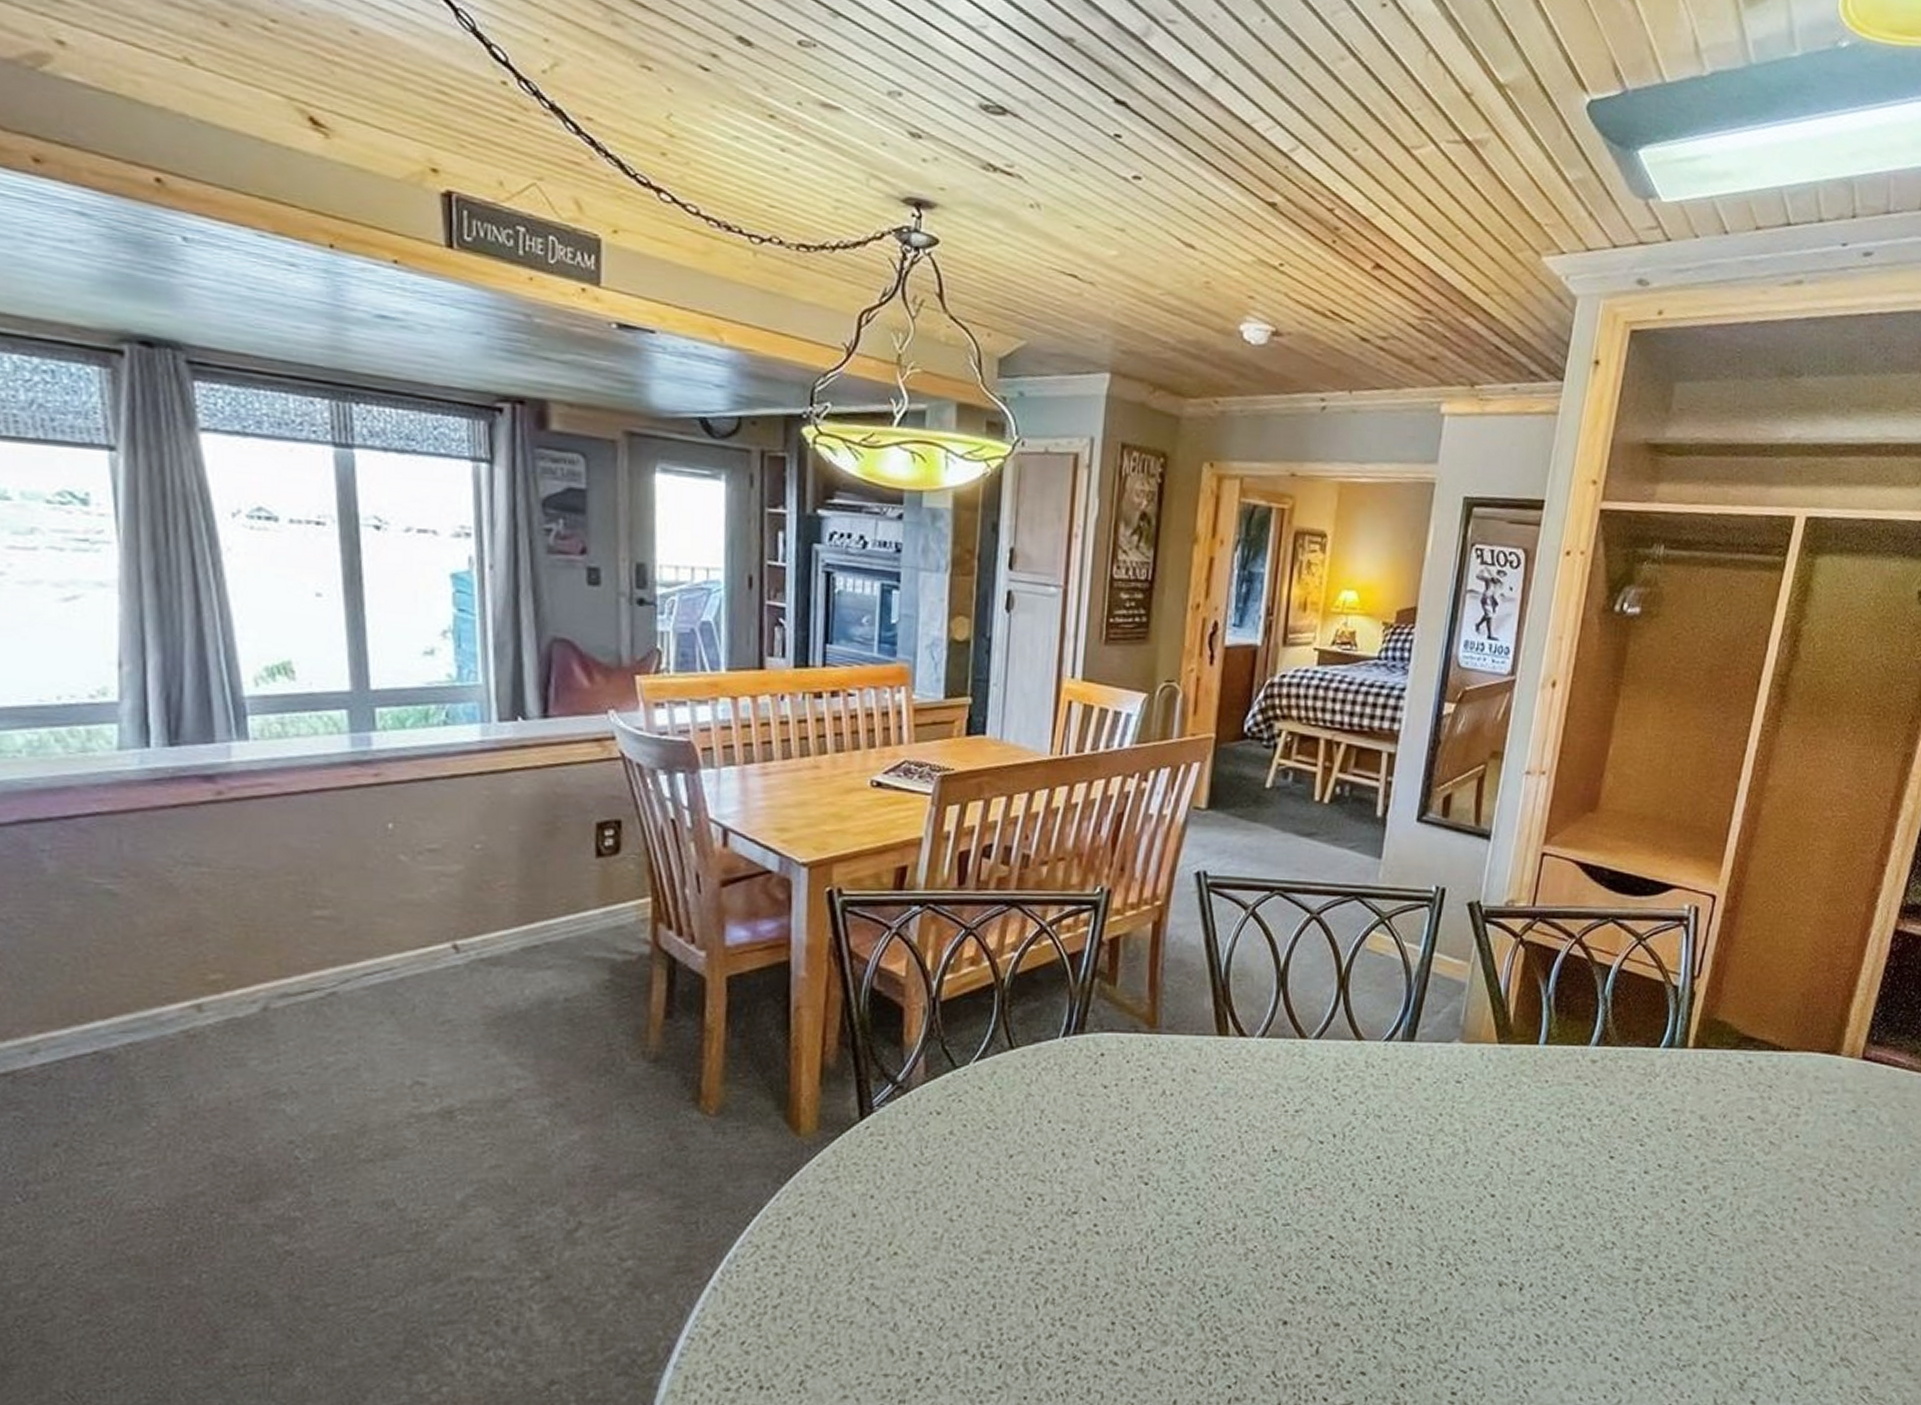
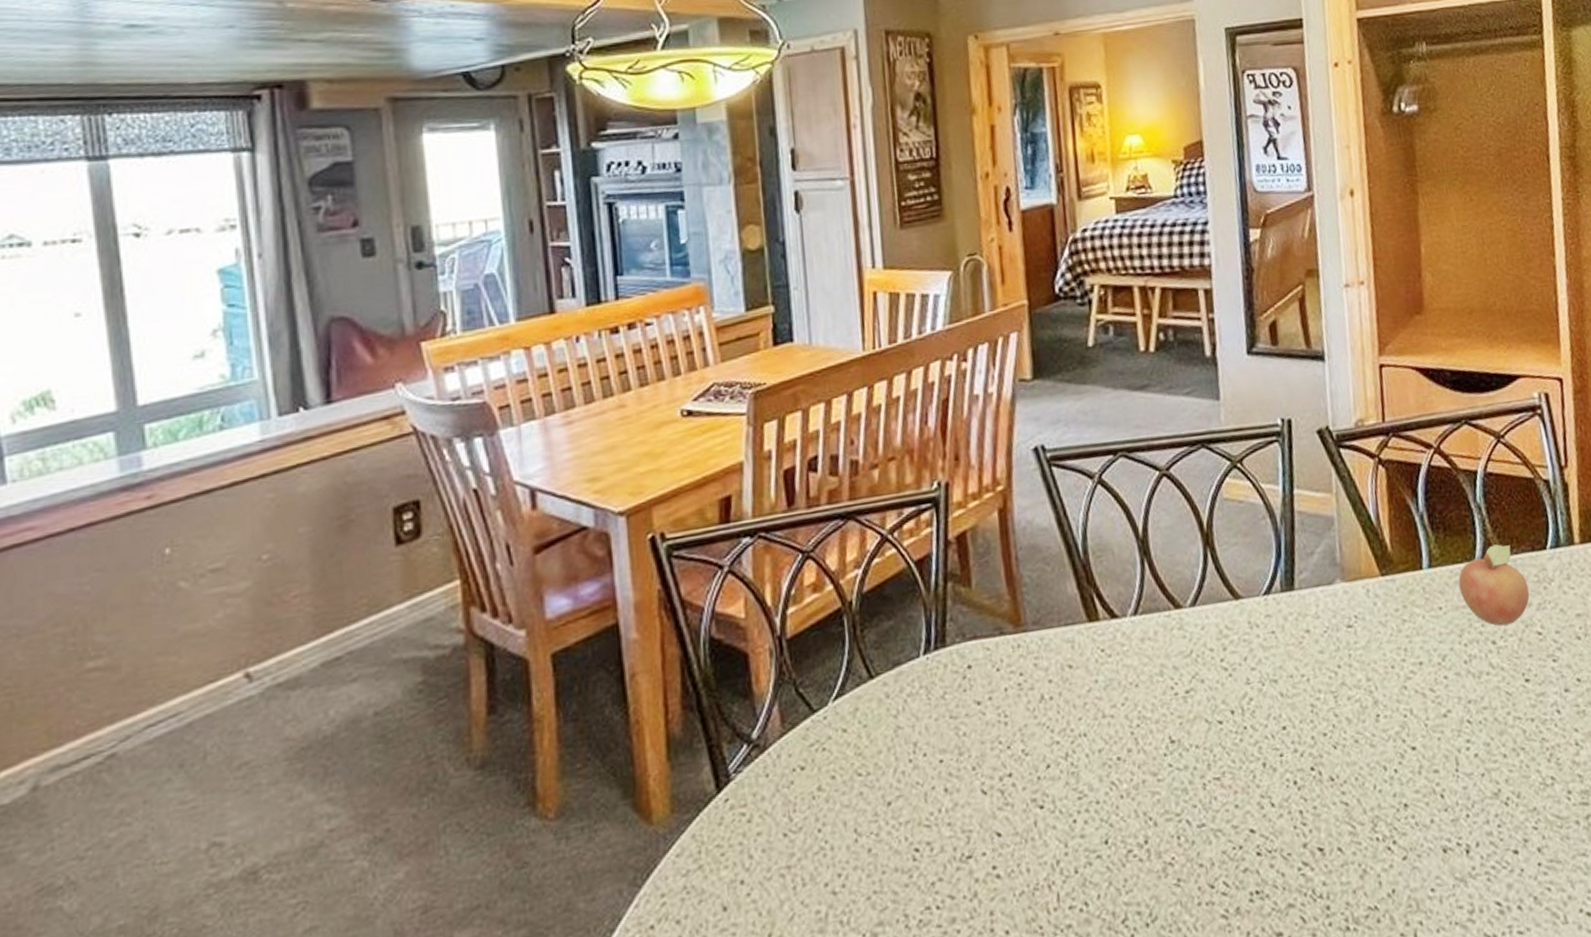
fruit: none [1568,1035,1634,1107] -> present [1458,544,1530,626]

